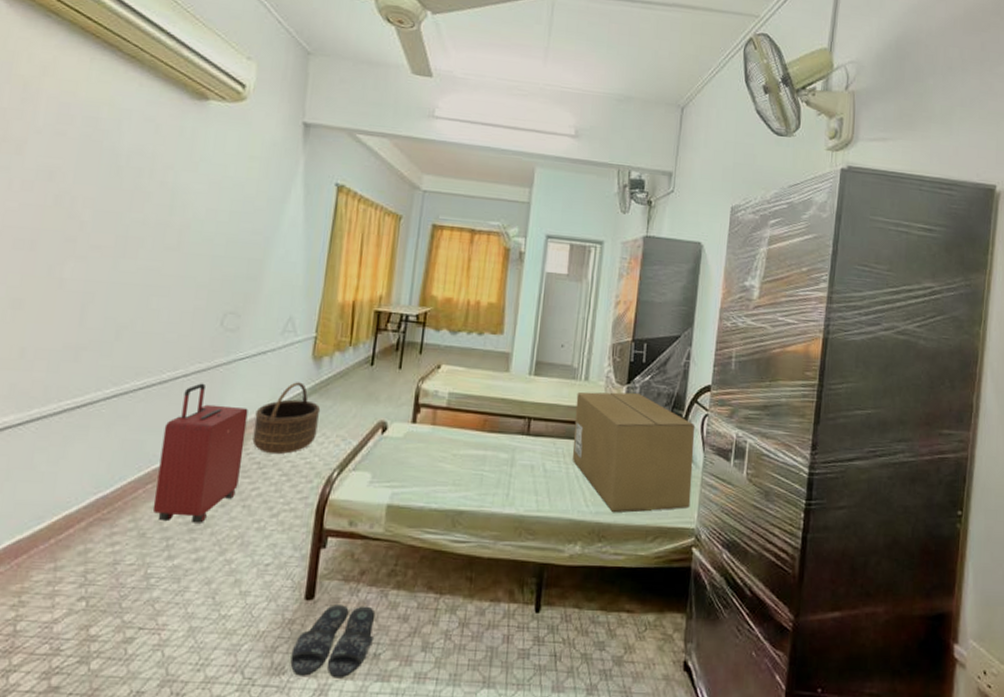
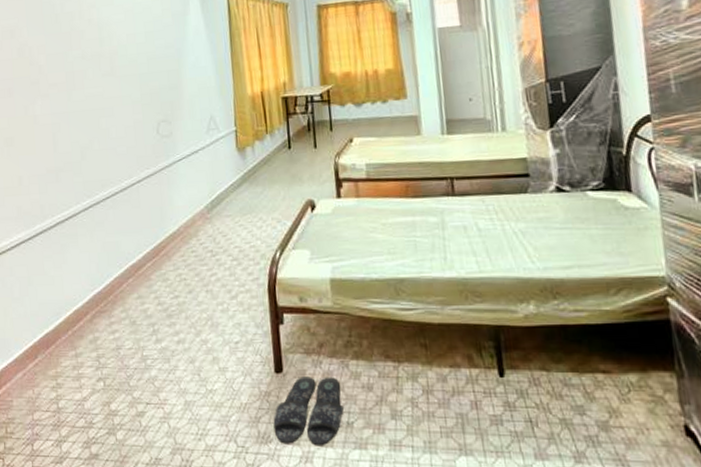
suitcase: present [152,383,248,523] -> none [132,186,199,310]
basket: present [252,382,321,454] -> none [200,174,255,241]
box: present [572,391,695,513] -> none [496,135,654,267]

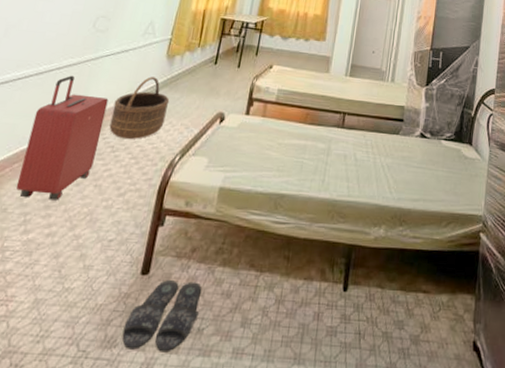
suitcase: none [132,186,199,310] -> present [16,75,109,201]
basket: none [200,174,255,241] -> present [109,76,170,139]

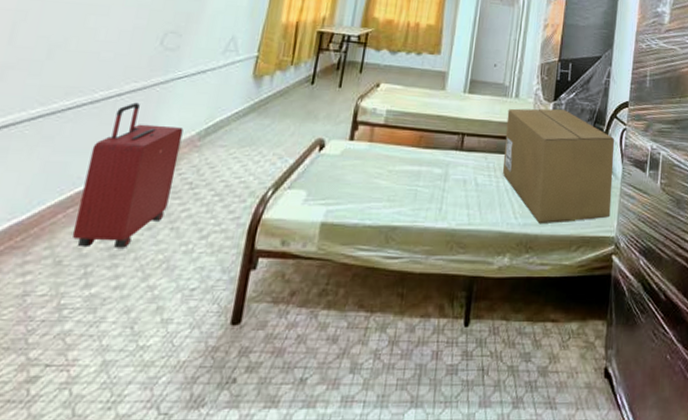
basket: present [109,76,170,139] -> none [185,101,259,173]
slippers: present [122,280,201,352] -> none [211,328,303,408]
box: none [379,91,482,200] -> present [502,108,615,224]

